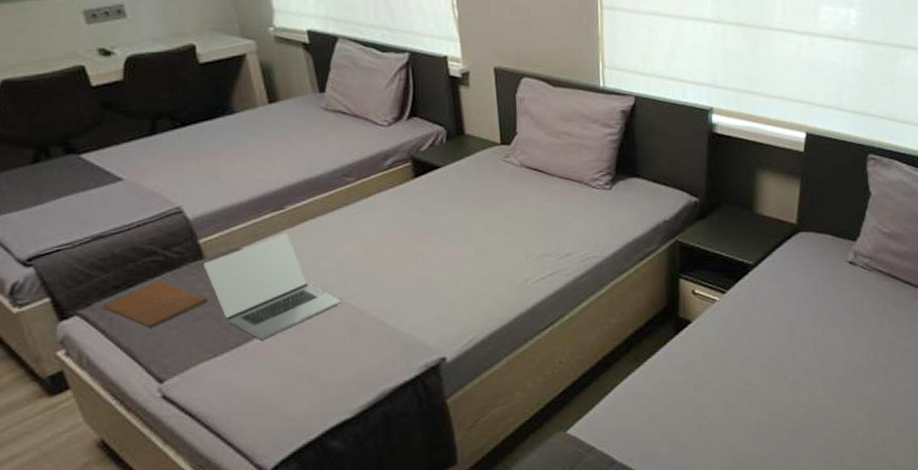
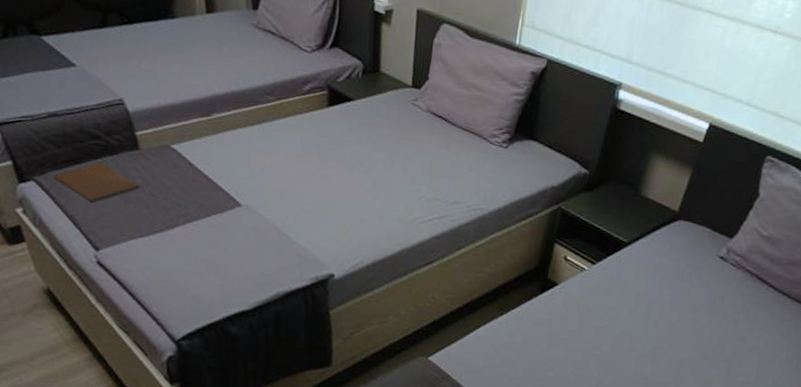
laptop: present [203,233,342,341] -> none [138,138,251,230]

